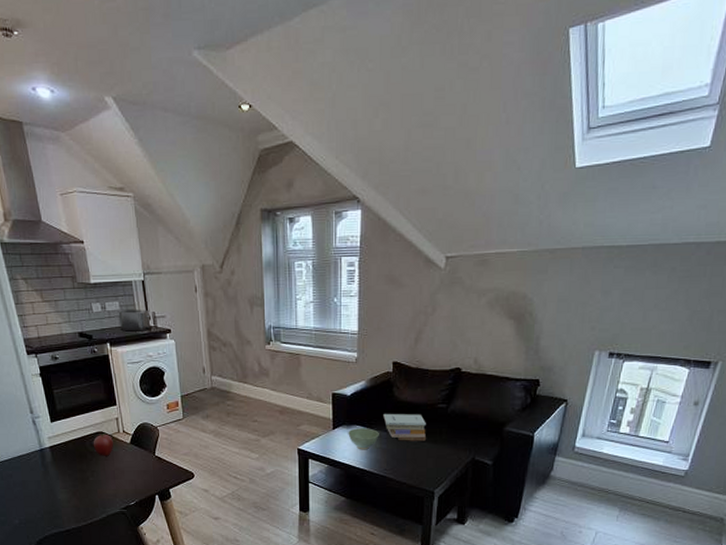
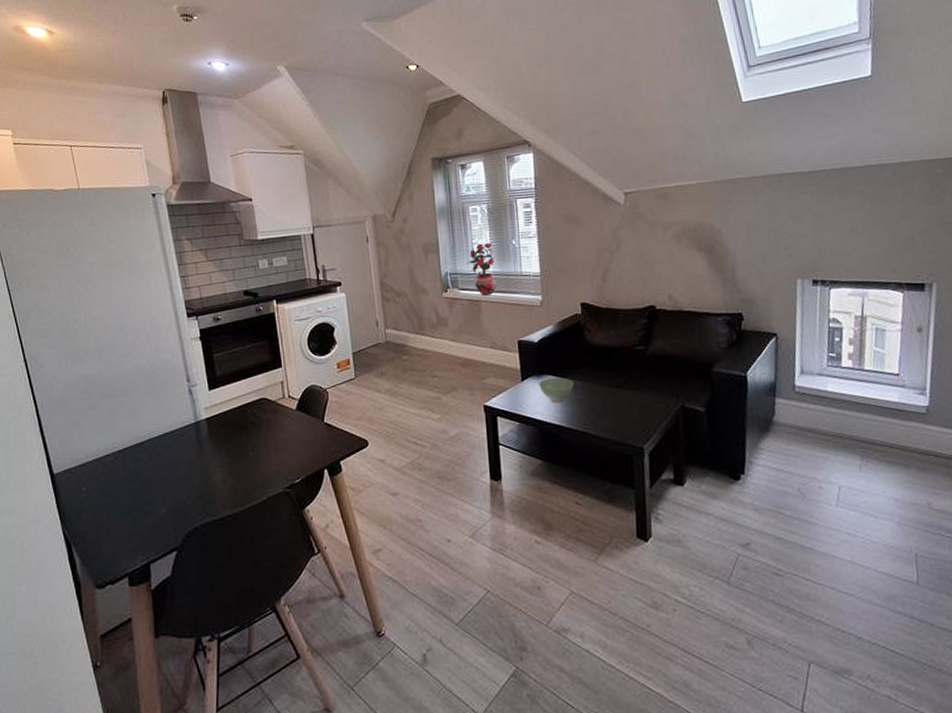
fruit: present [93,432,113,456] -> none [254,398,277,426]
toaster: present [118,308,150,333] -> none [286,263,319,287]
potted flower: none [289,299,316,351] -> present [466,242,496,297]
books: present [383,413,427,441] -> none [576,358,628,391]

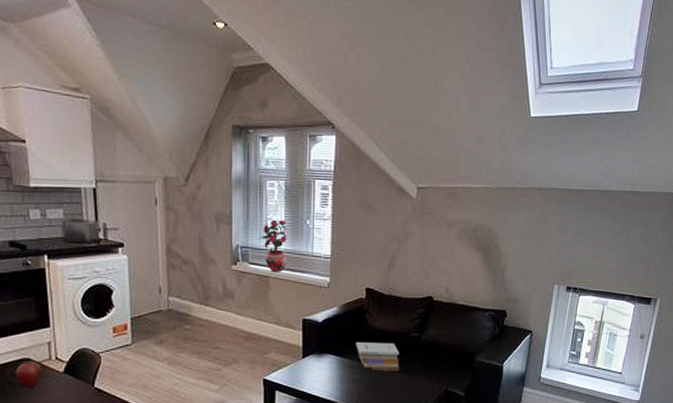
fruit: none [254,398,277,426] -> present [15,359,42,388]
toaster: none [286,263,319,287] -> present [61,217,99,245]
bowl: present [539,377,574,403] -> none [319,357,351,381]
books: none [576,358,628,391] -> present [356,341,400,371]

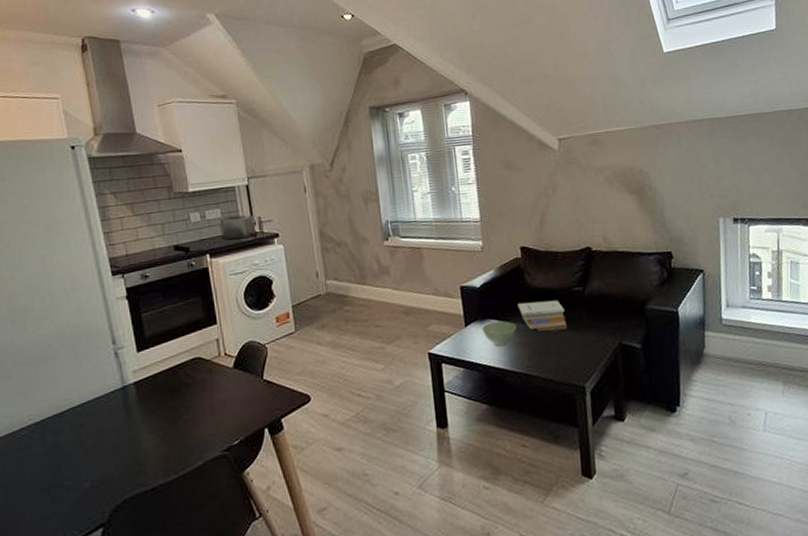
fruit: present [15,359,42,388] -> none [188,357,213,387]
potted flower: present [258,219,287,273] -> none [406,190,437,244]
bowl: none [319,357,351,381] -> present [482,321,516,347]

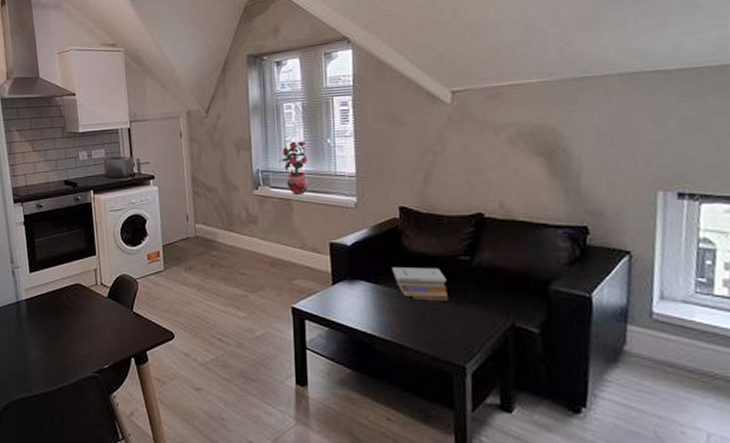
potted flower: none [406,190,437,244] -> present [278,141,309,196]
bowl: present [482,321,516,347] -> none [350,284,389,311]

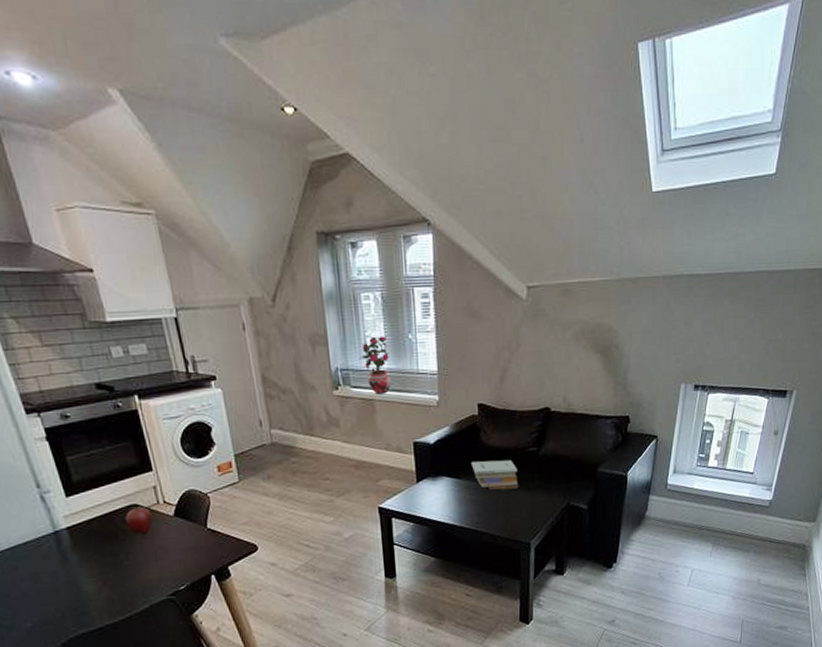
fruit: none [69,284,90,311] -> present [125,504,153,534]
toaster: present [103,156,134,179] -> none [146,352,189,381]

